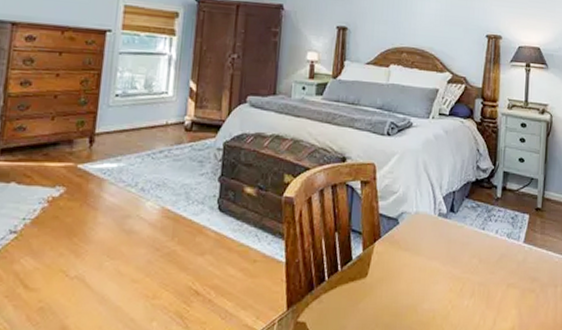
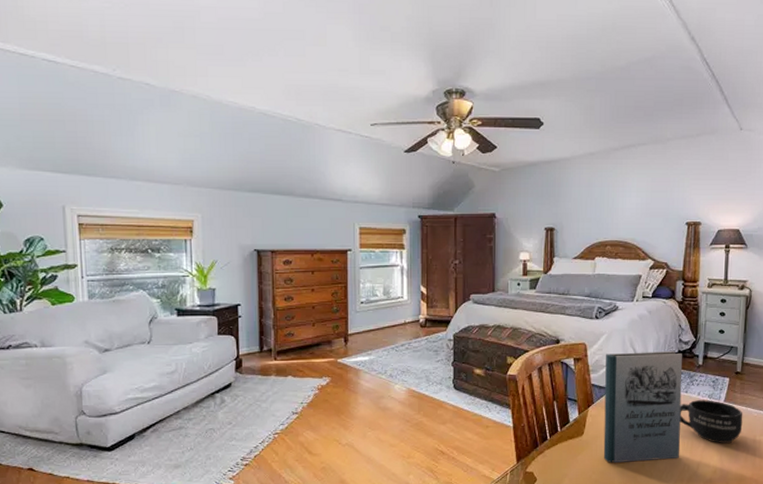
book: none [388,177,480,313] -> present [603,351,683,463]
mug: none [475,239,544,293] -> present [679,400,743,443]

